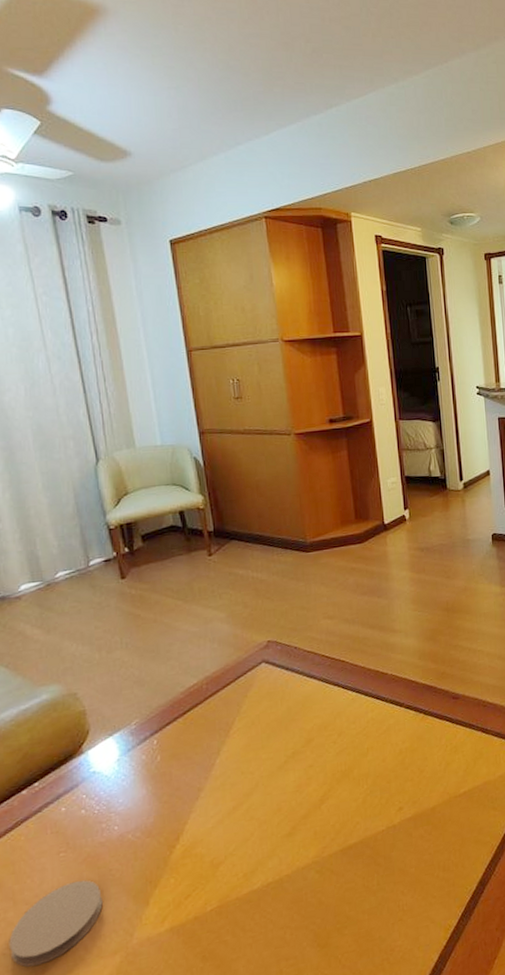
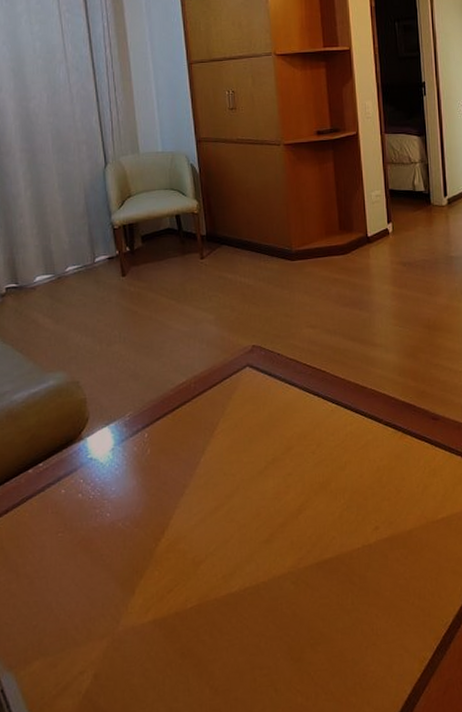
coaster: present [9,880,103,968] -> none [11,561,94,640]

